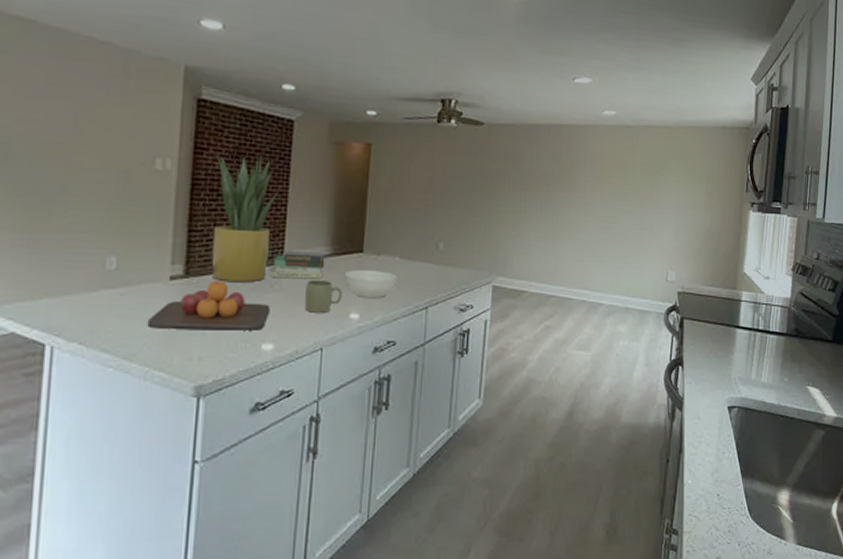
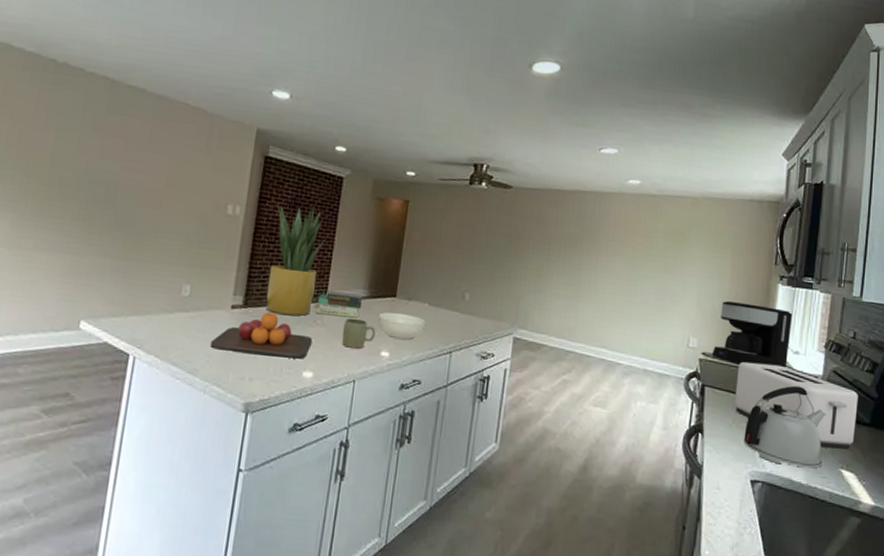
coffee maker: none [679,232,787,302] -> present [701,301,819,380]
toaster: none [712,291,822,367] -> present [735,361,858,450]
kettle: none [721,310,794,389] -> present [743,385,826,469]

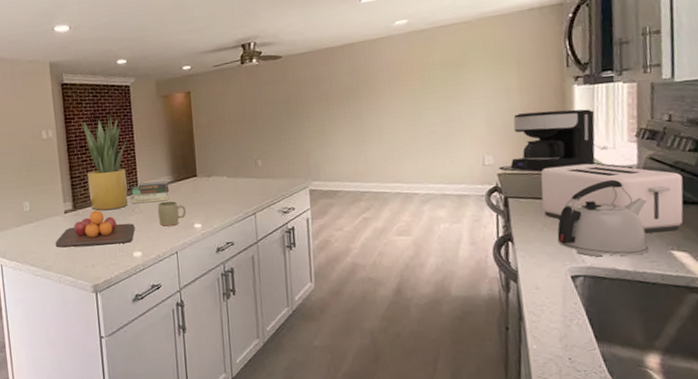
bowl: present [377,312,426,340] -> none [184,189,228,212]

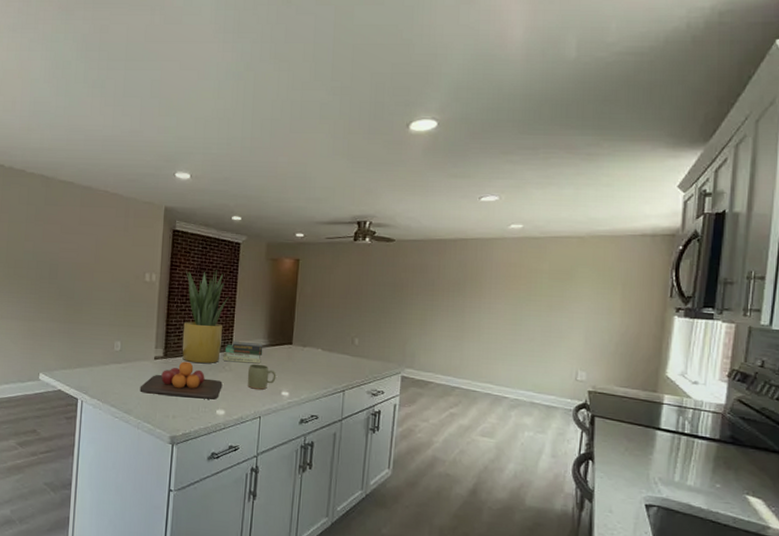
coffee maker: present [499,109,633,173] -> none [590,335,721,408]
toaster: present [540,163,684,233] -> none [627,392,767,476]
kettle: present [557,179,649,257] -> none [637,414,730,495]

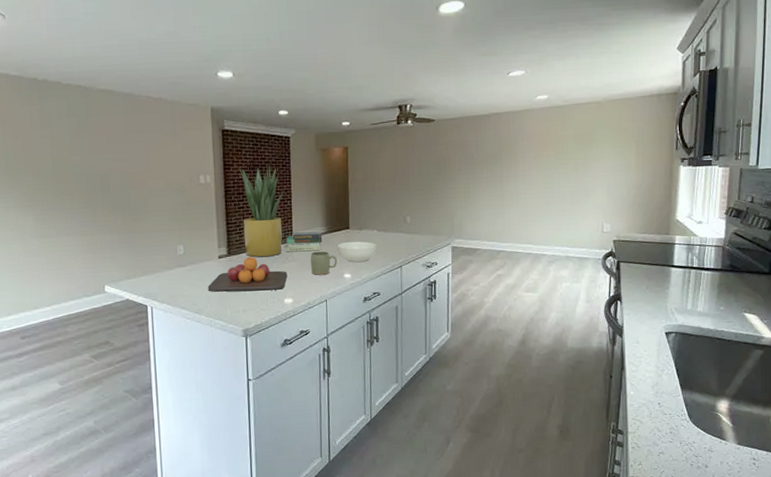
bowl: none [277,357,320,381] -> present [337,241,377,263]

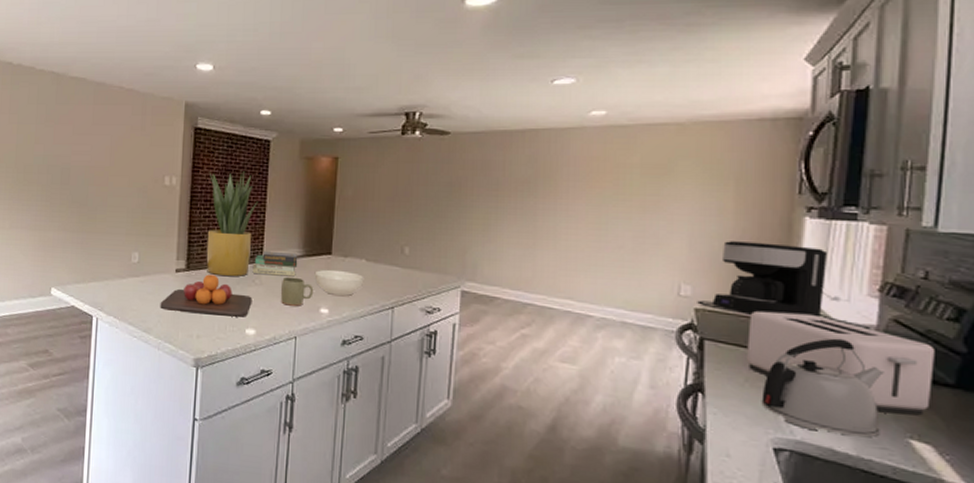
coffee maker: none [614,187,721,242] -> present [697,241,871,331]
toaster: none [647,235,758,298] -> present [747,310,935,416]
kettle: none [657,250,729,317] -> present [761,338,884,438]

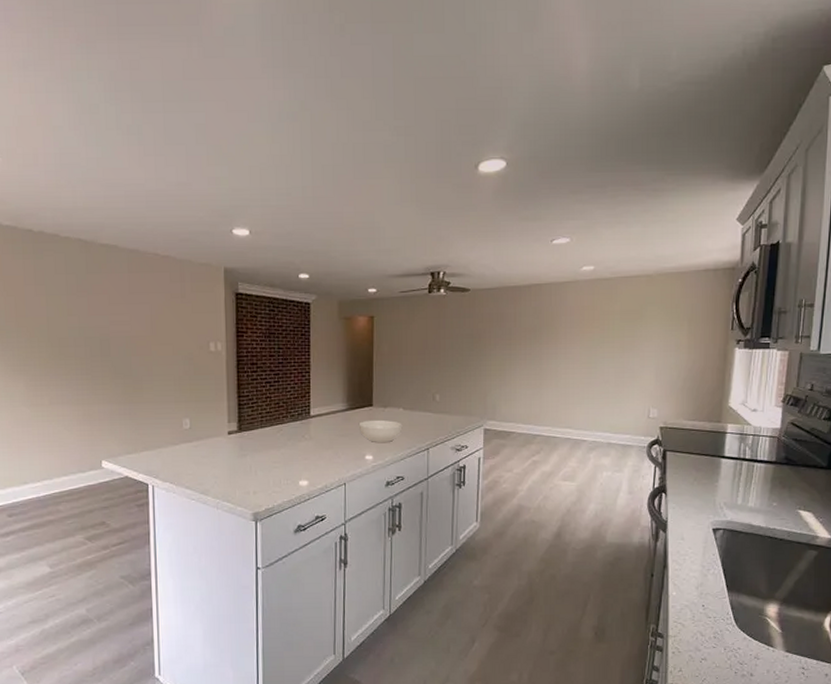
chopping board: present [160,274,252,317] -> none [215,434,303,472]
planter: present [206,171,258,277] -> none [253,334,302,435]
books: present [252,250,298,277] -> none [301,407,343,430]
mug: present [280,276,314,306] -> none [328,429,359,456]
coffee maker: present [697,241,871,331] -> none [661,370,776,433]
toaster: present [747,310,935,416] -> none [696,423,815,493]
kettle: present [761,338,884,438] -> none [705,440,784,513]

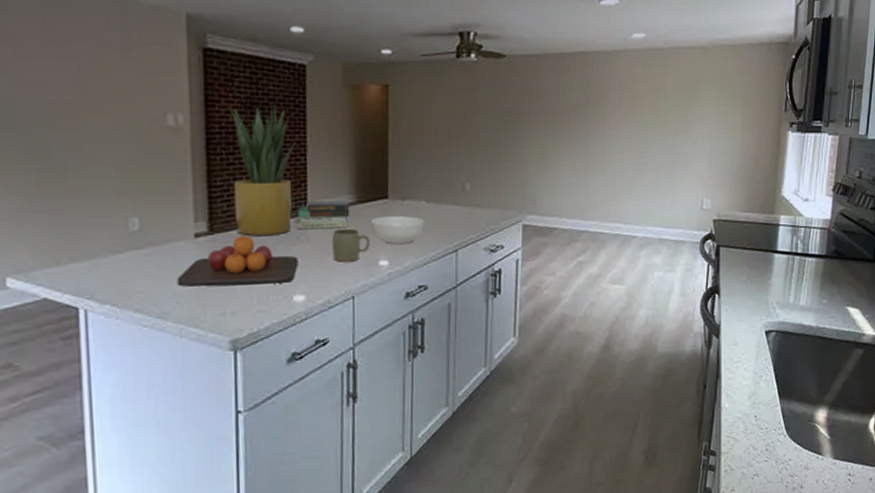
chopping board: none [215,434,303,472] -> present [177,235,299,287]
planter: none [253,334,302,435] -> present [228,104,296,237]
books: none [301,407,343,430] -> present [295,200,350,230]
mug: none [328,429,359,456] -> present [331,228,371,262]

